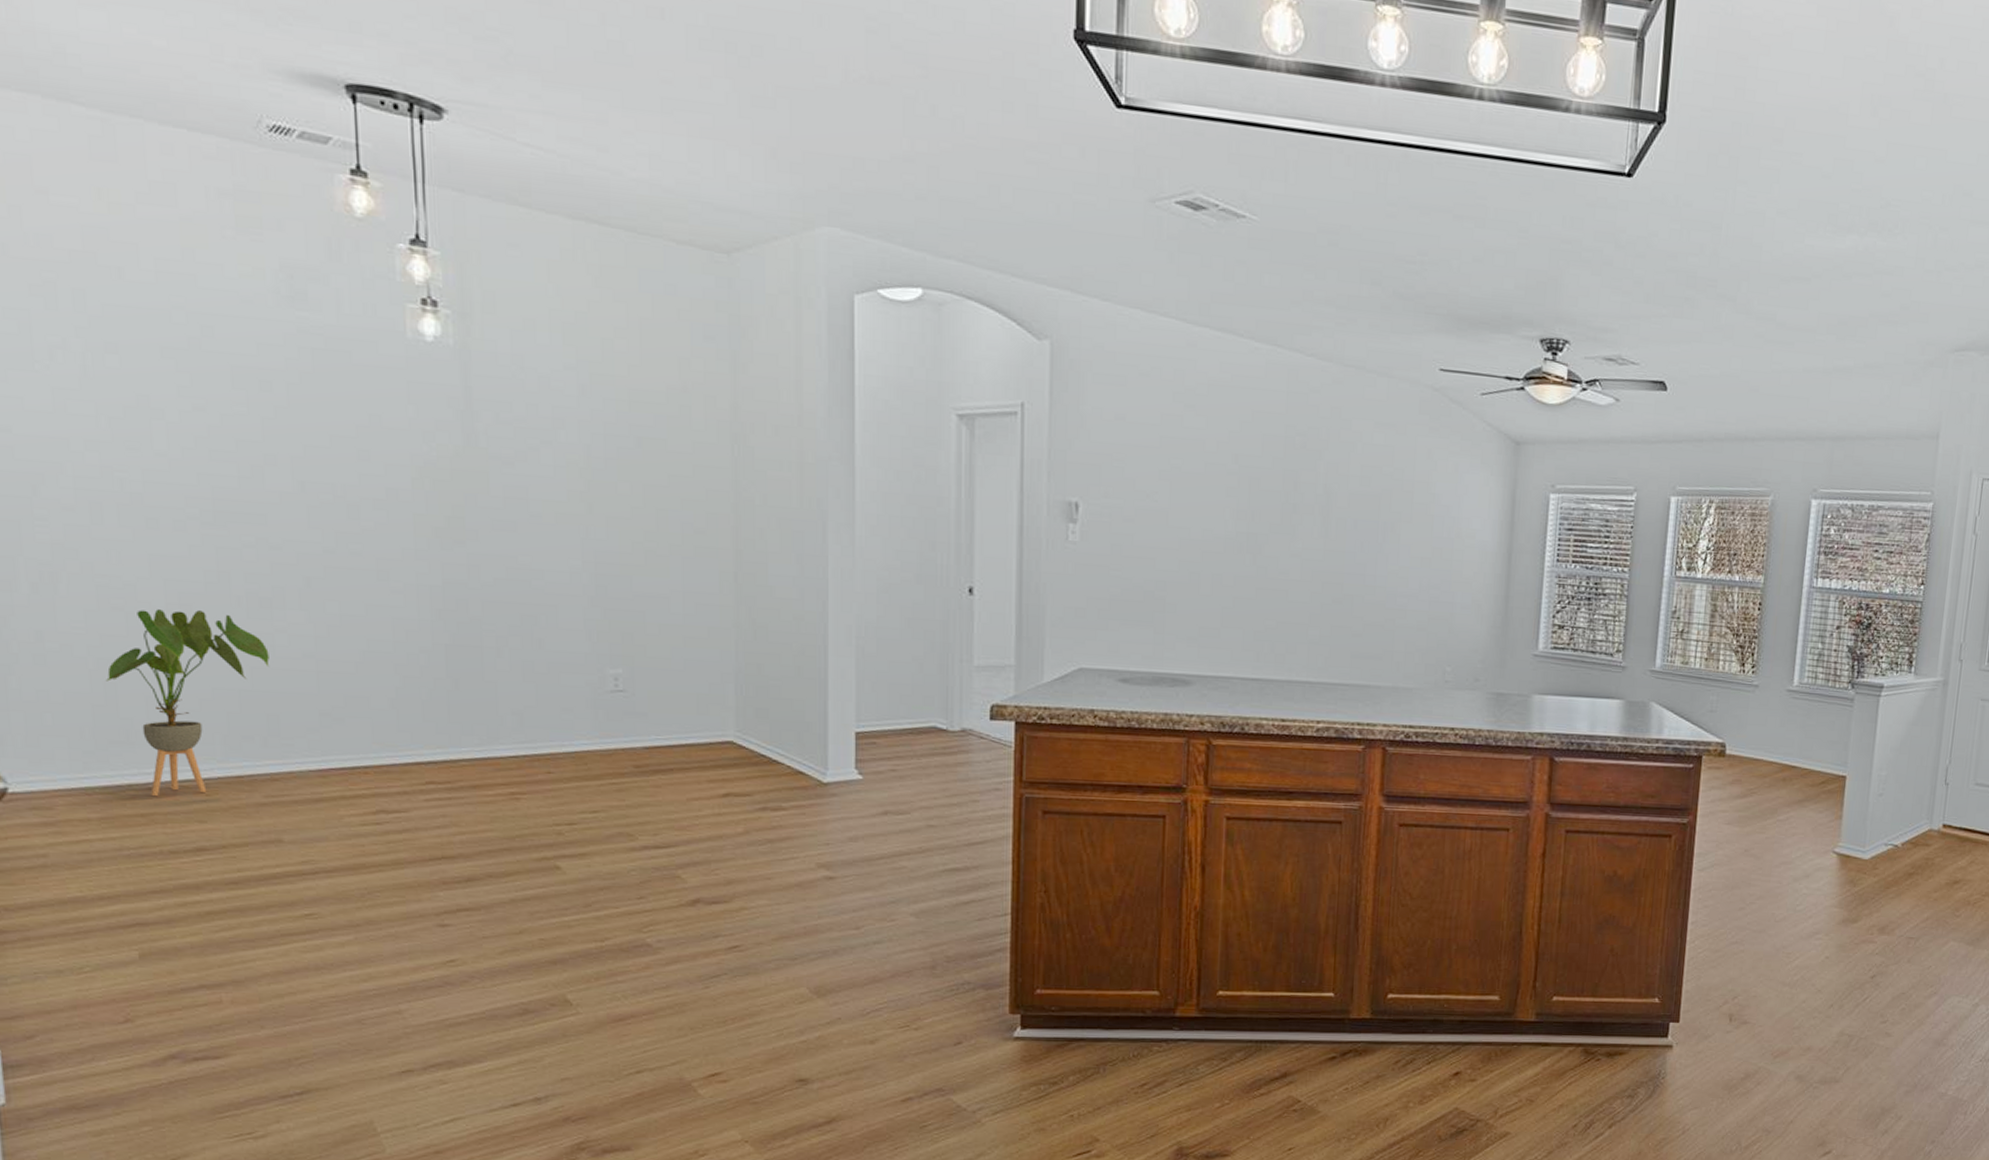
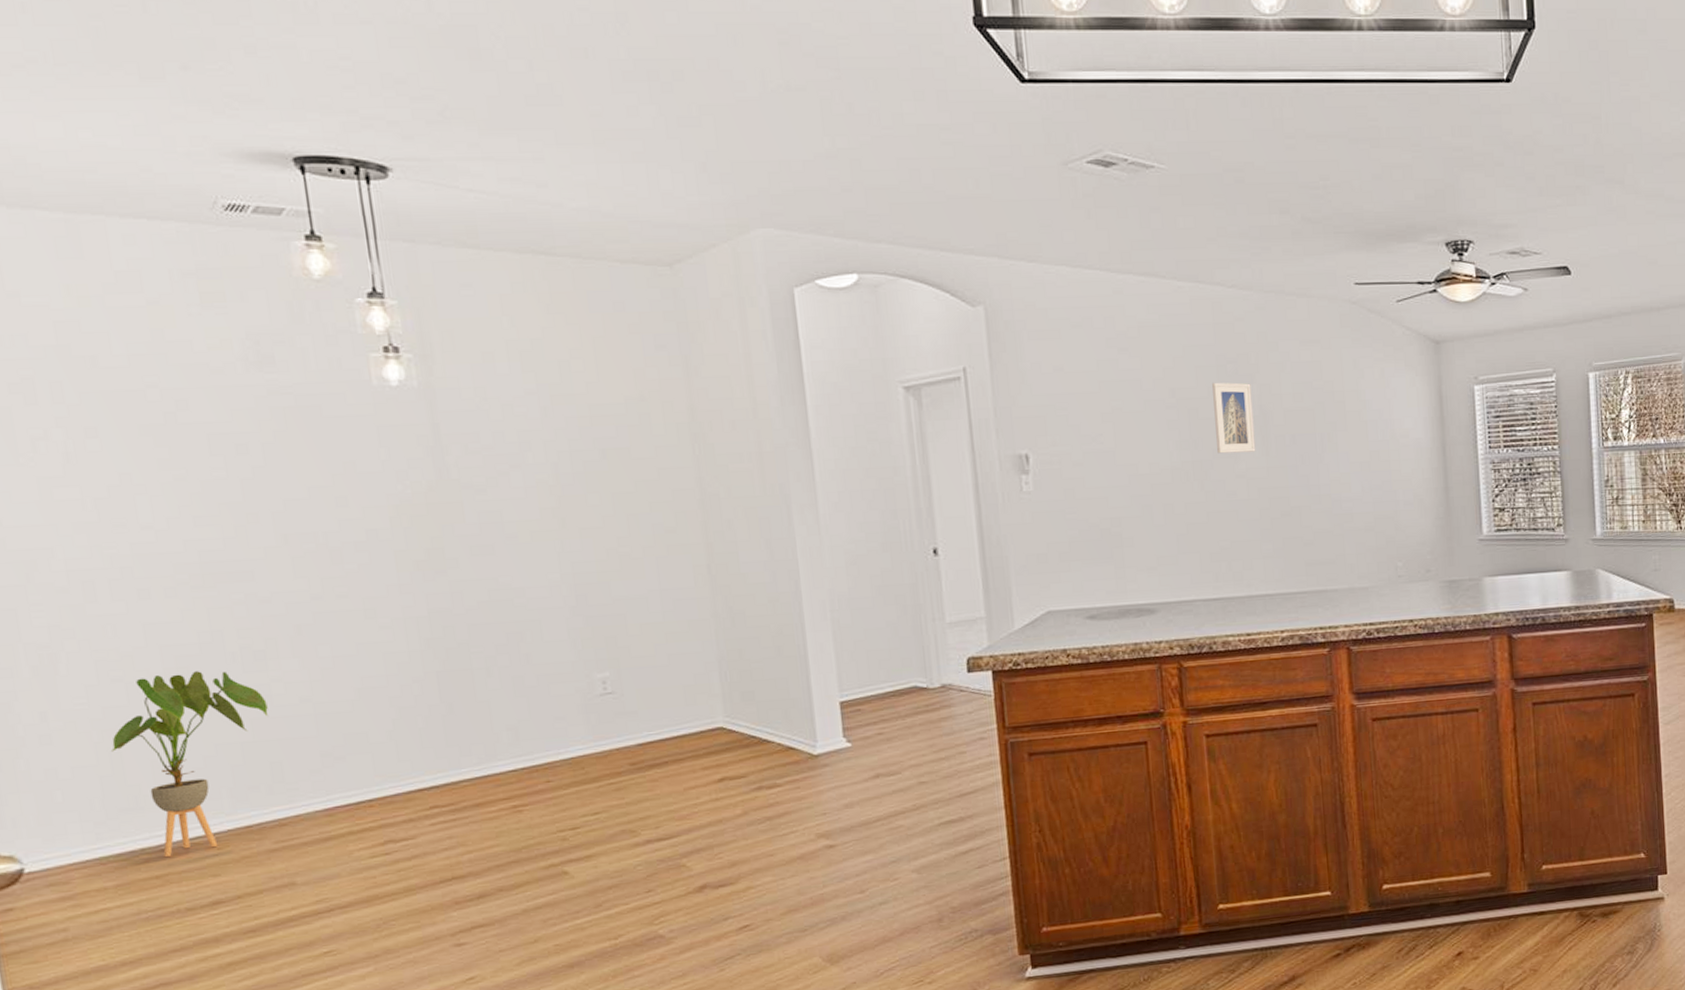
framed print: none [1275,453,1318,532] -> present [1212,382,1256,454]

